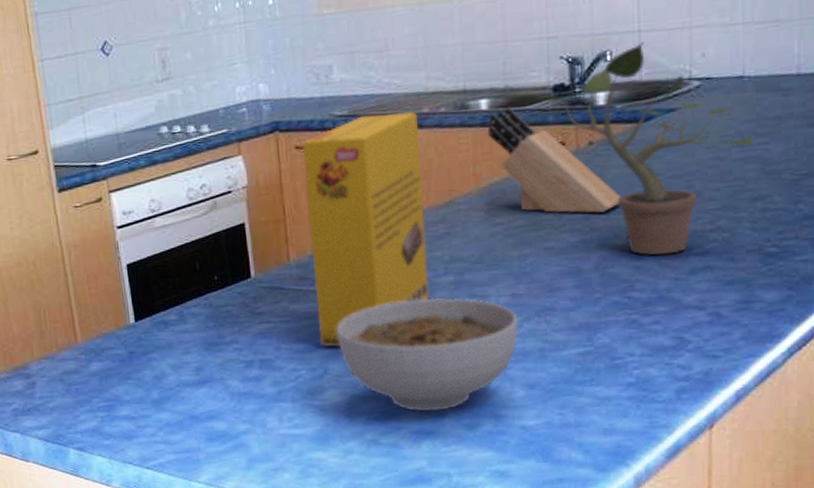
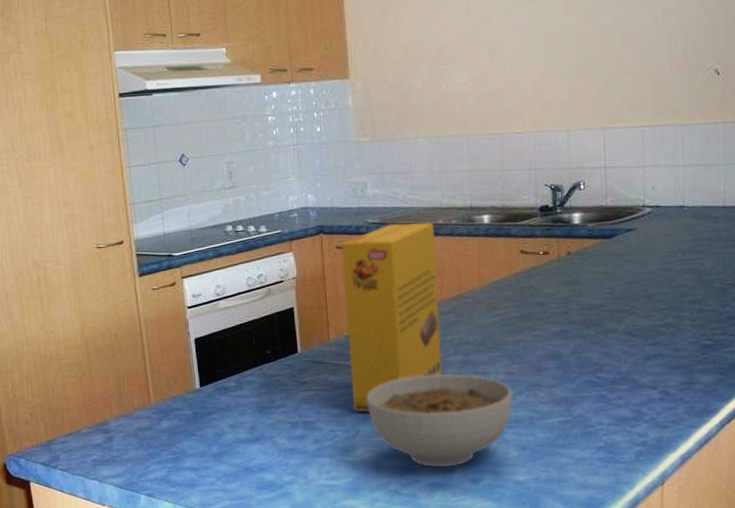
knife block: present [487,107,621,214] -> none [489,222,592,309]
potted plant: present [534,42,753,256] -> none [525,176,692,344]

